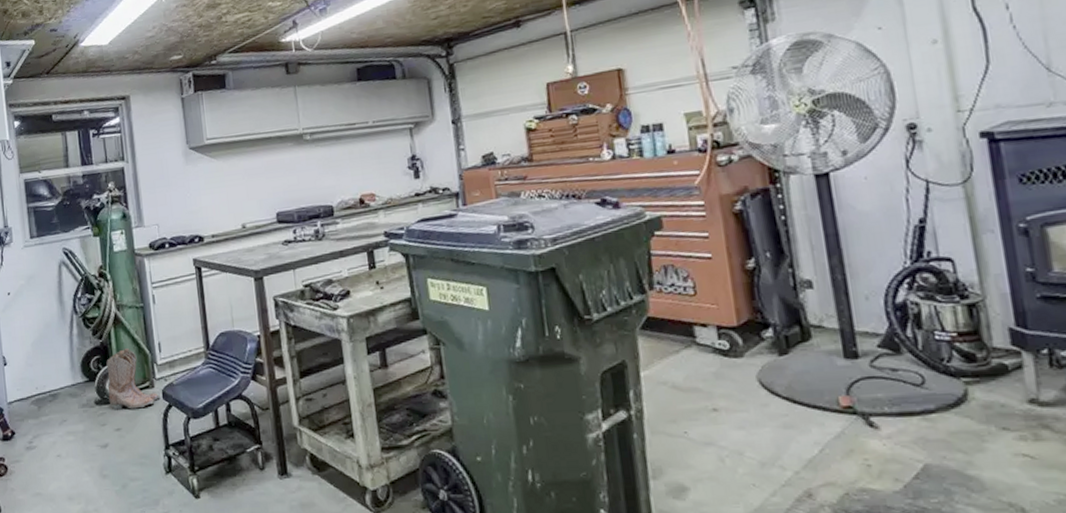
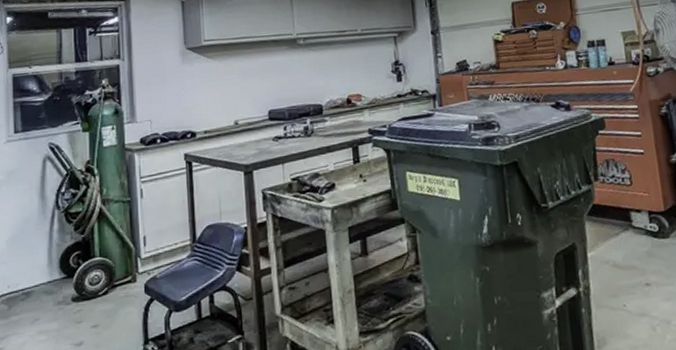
boots: present [106,347,160,409] -> none [87,242,142,305]

